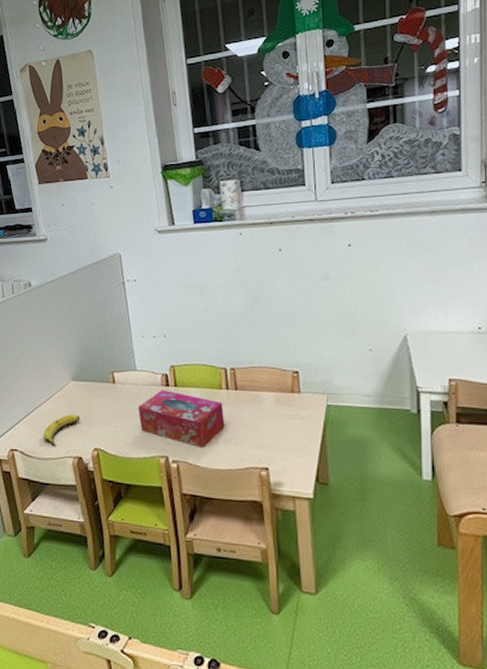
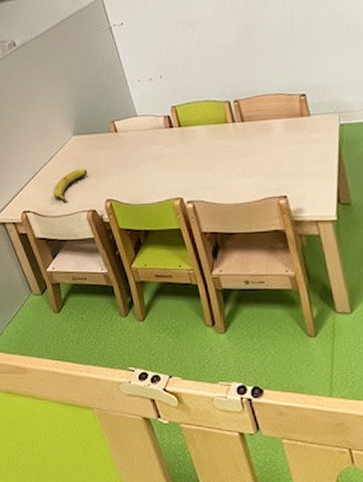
tissue box: present [138,390,225,448] -> none [145,131,237,185]

